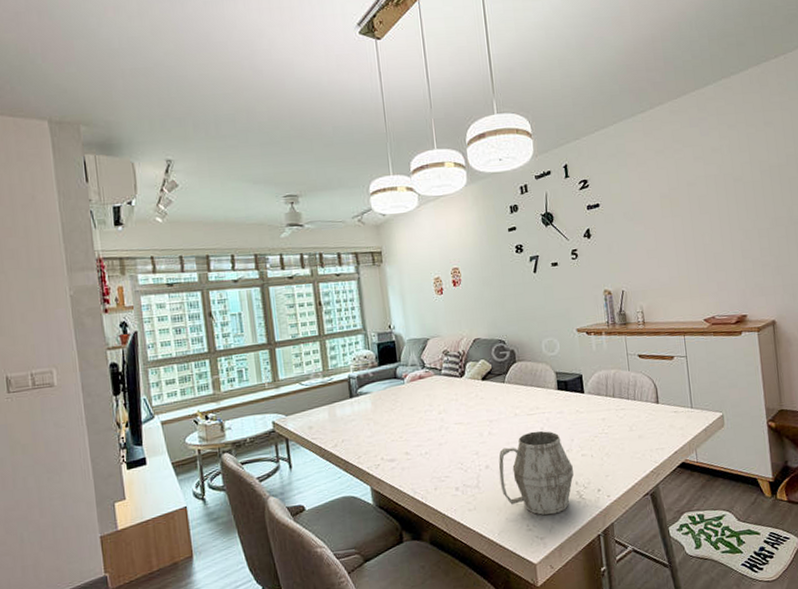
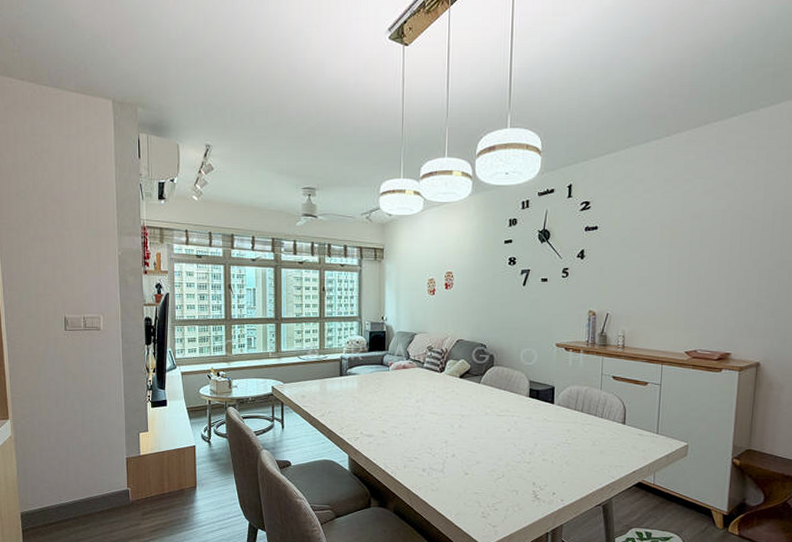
mug: present [498,430,574,516] -> none [463,431,532,508]

